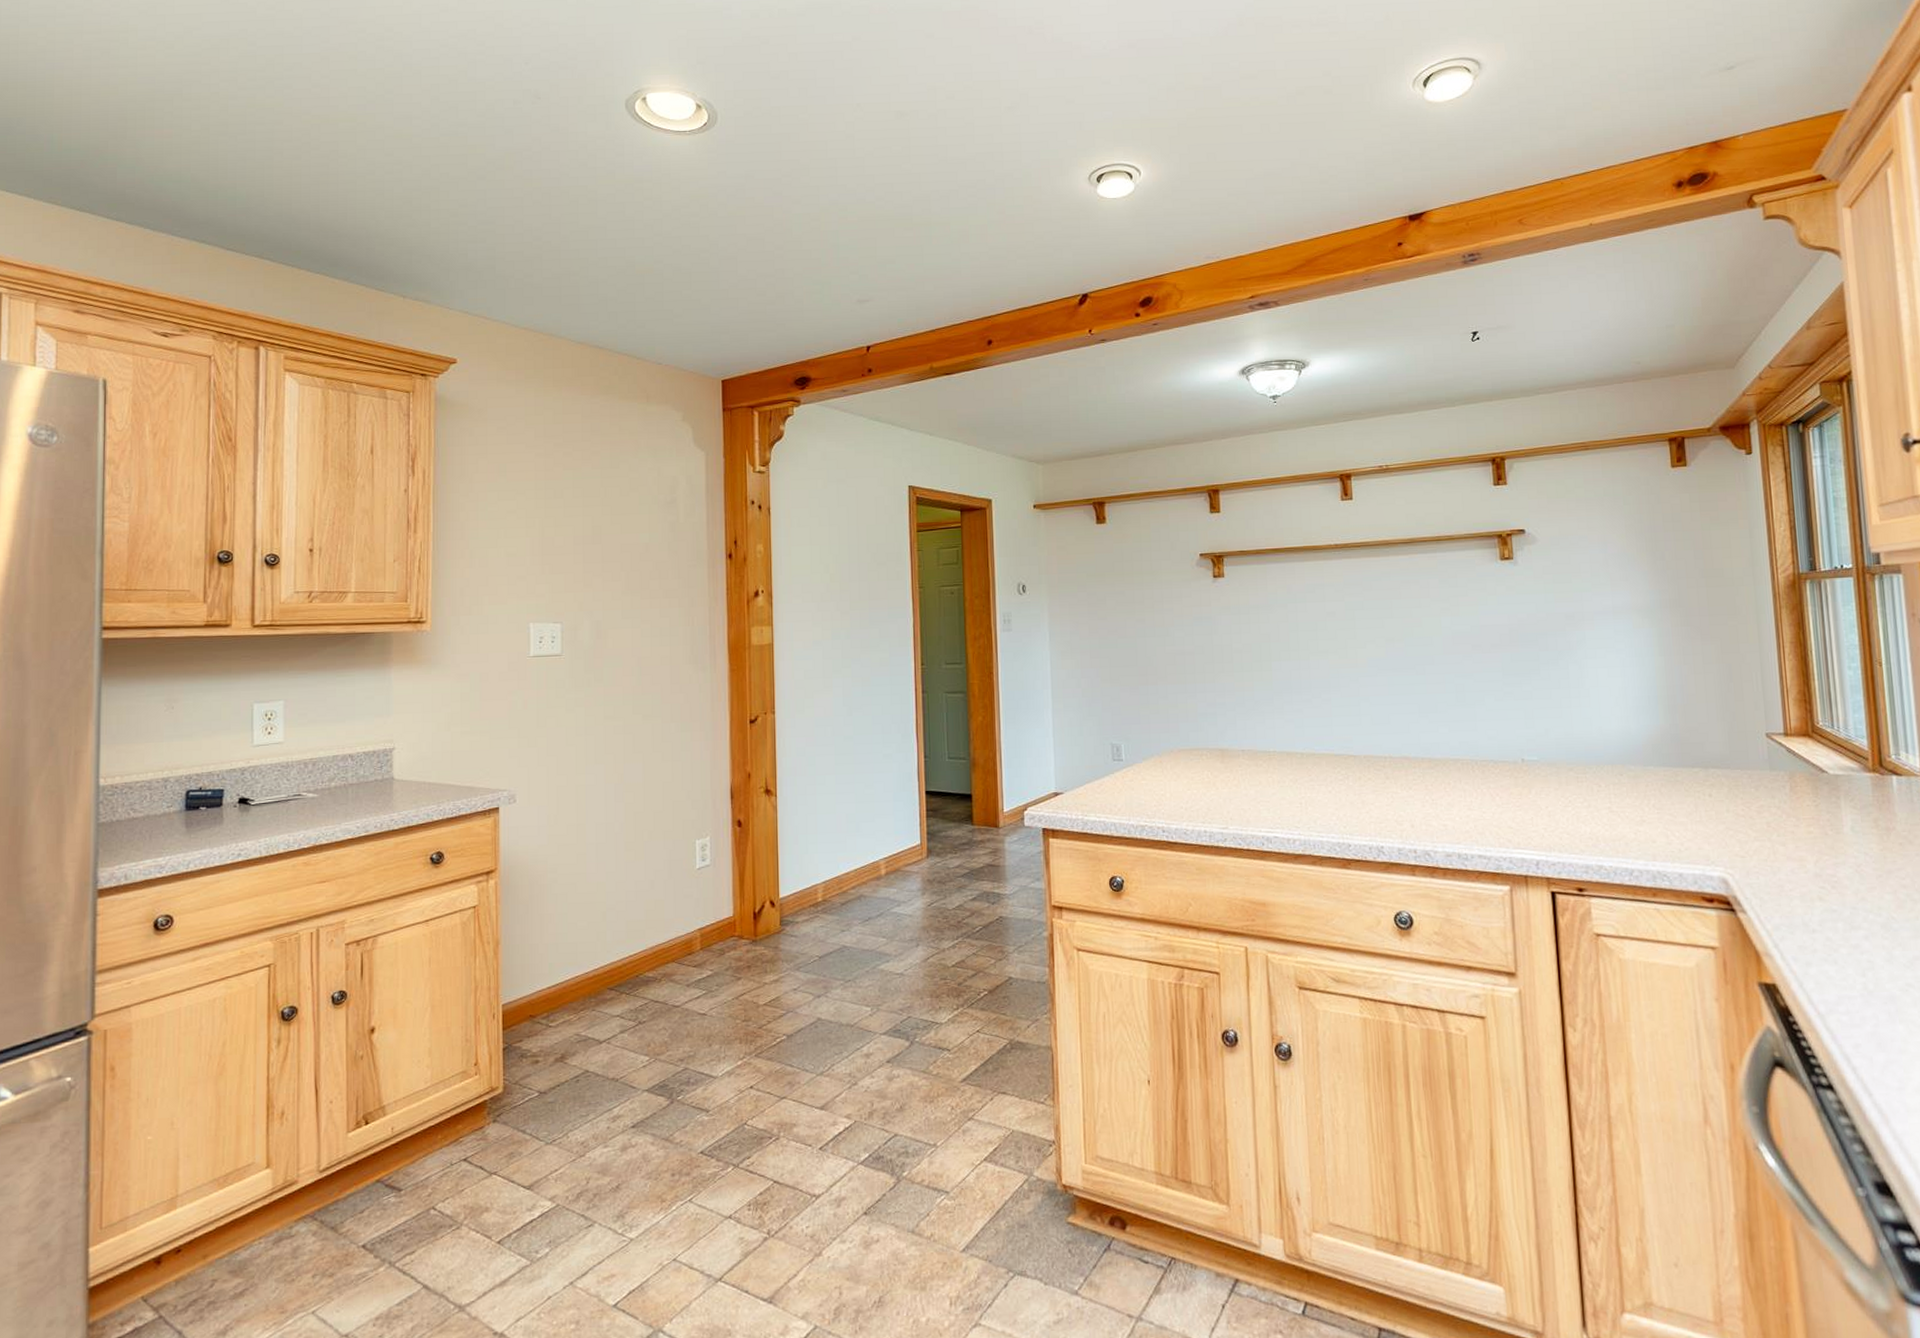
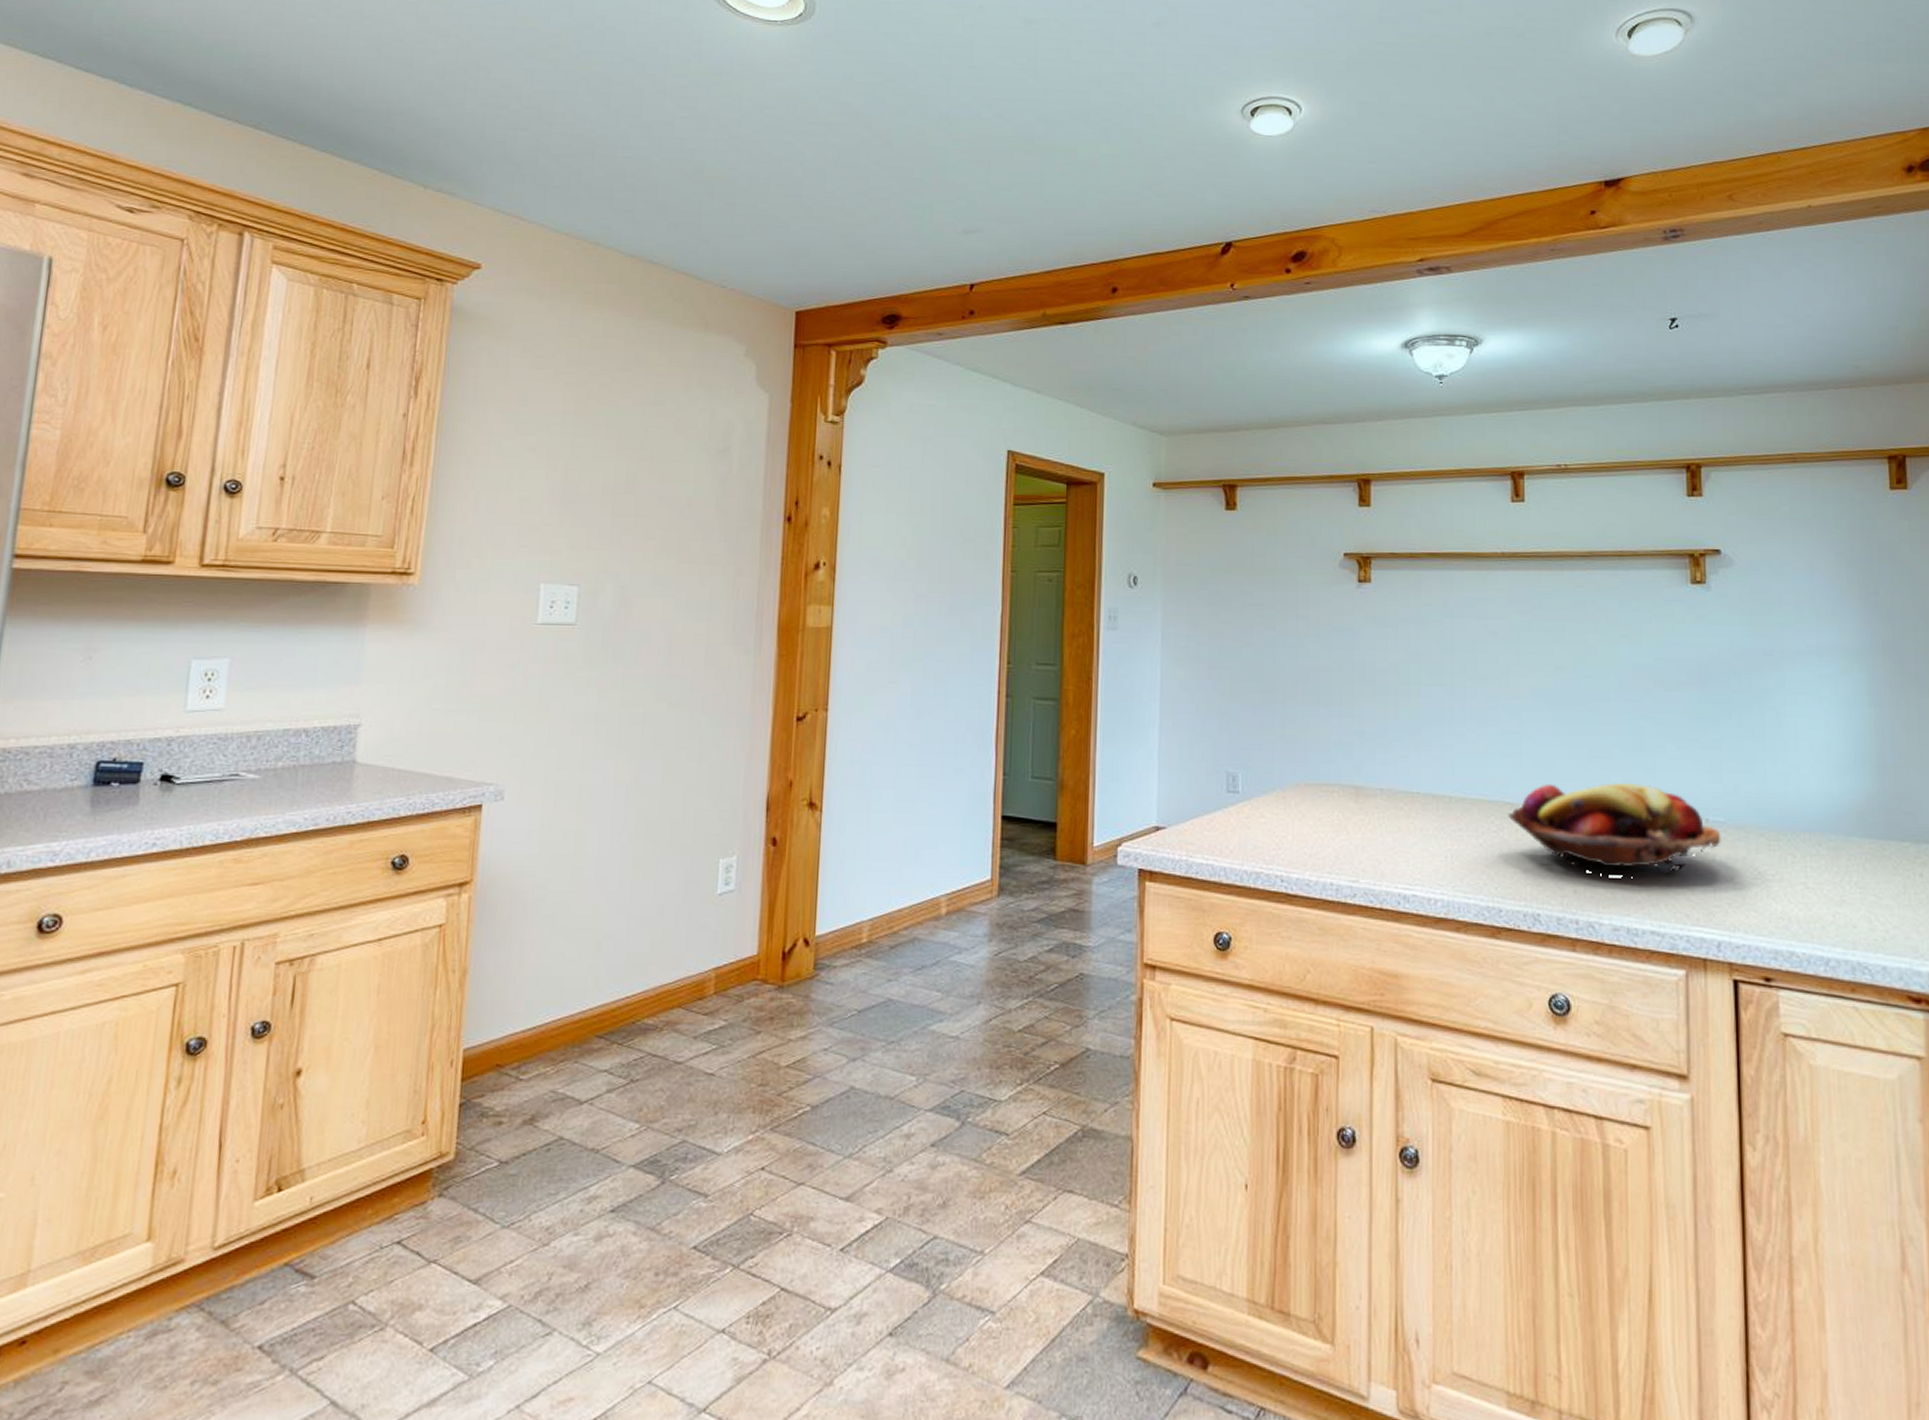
fruit basket: none [1352,732,1536,812] -> present [1508,782,1721,876]

